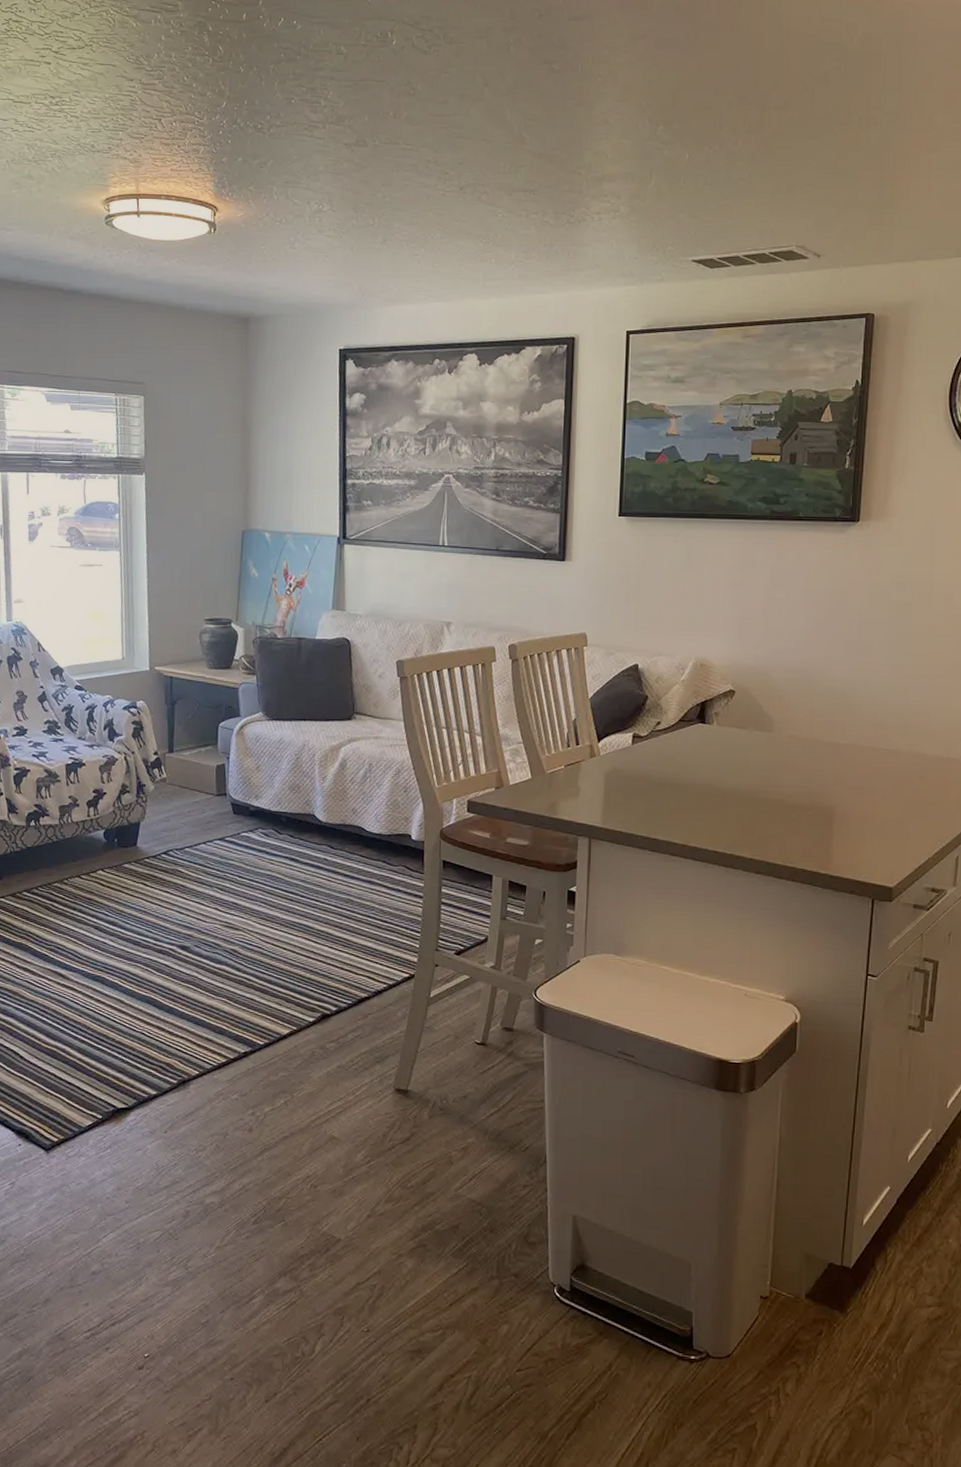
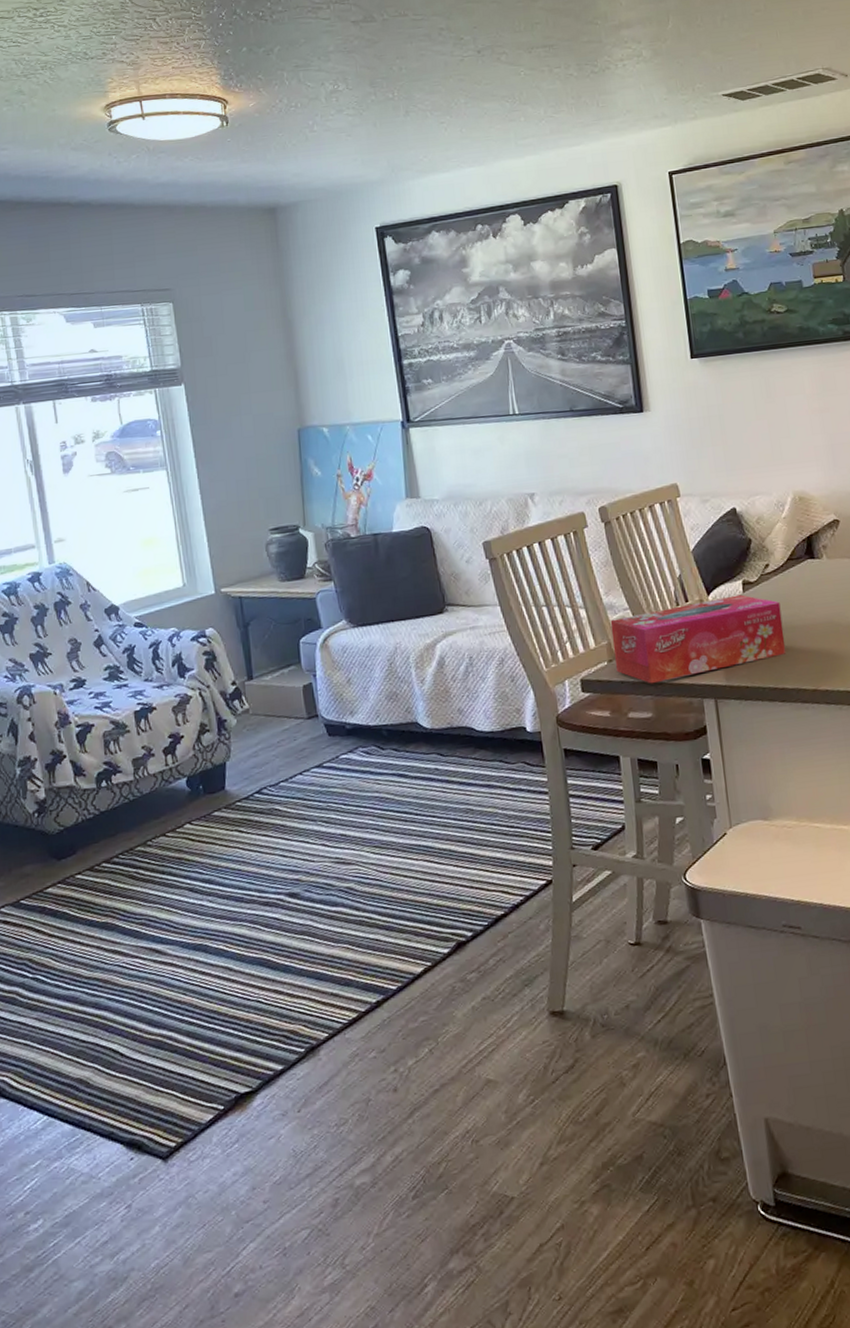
tissue box: none [501,746,665,815] -> present [610,594,786,684]

